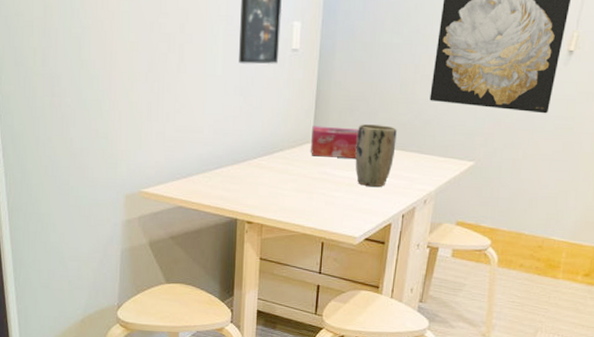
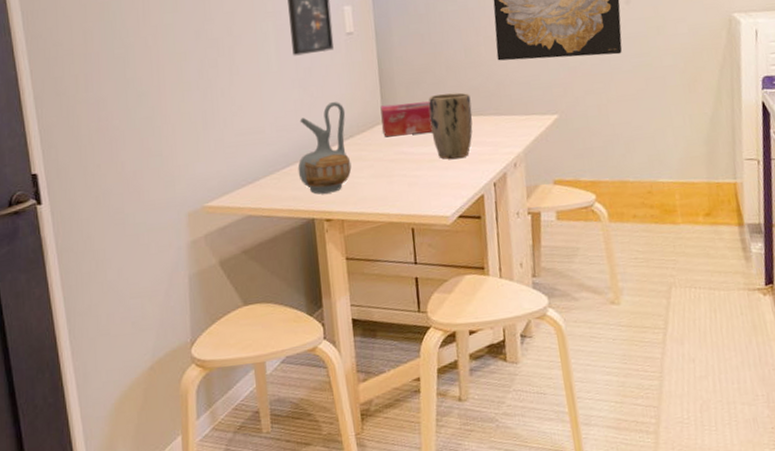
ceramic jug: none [228,115,280,199] -> present [297,102,352,195]

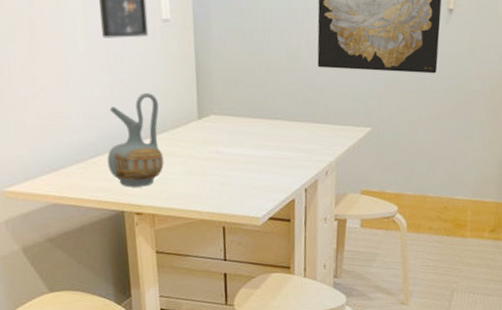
tissue box: present [380,101,433,137] -> none [196,101,249,135]
plant pot: present [428,92,473,159] -> none [246,95,289,163]

